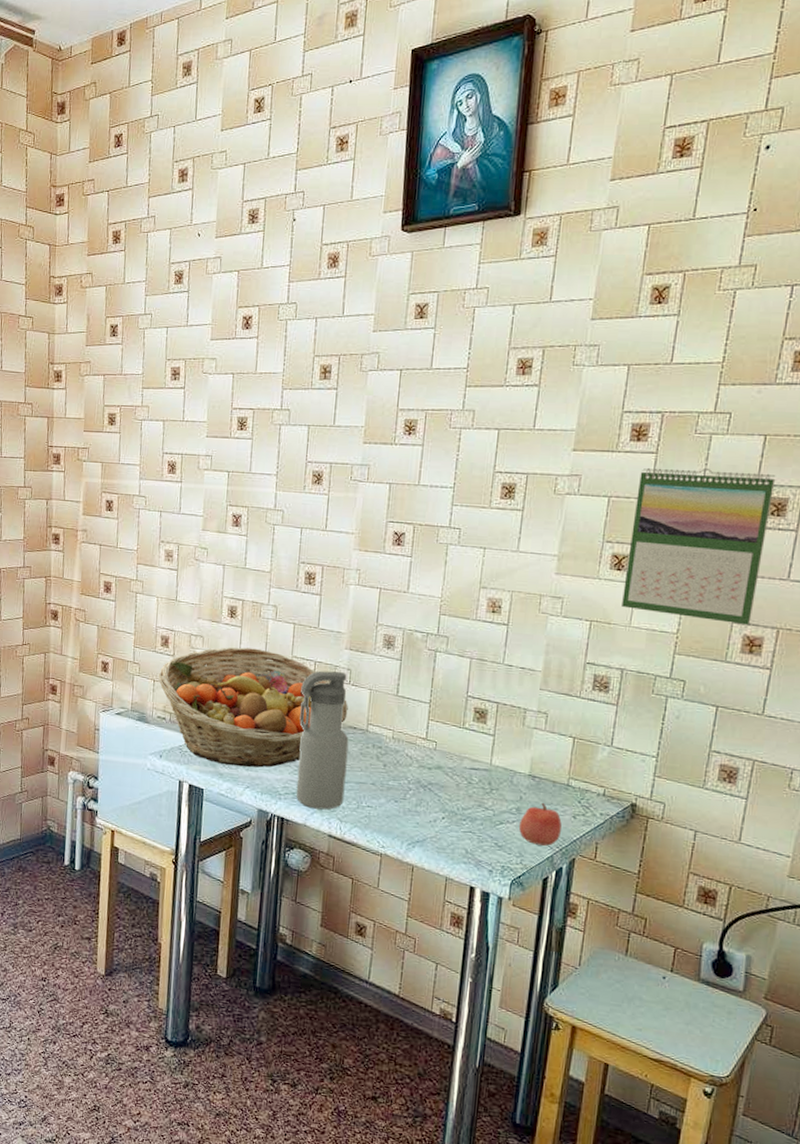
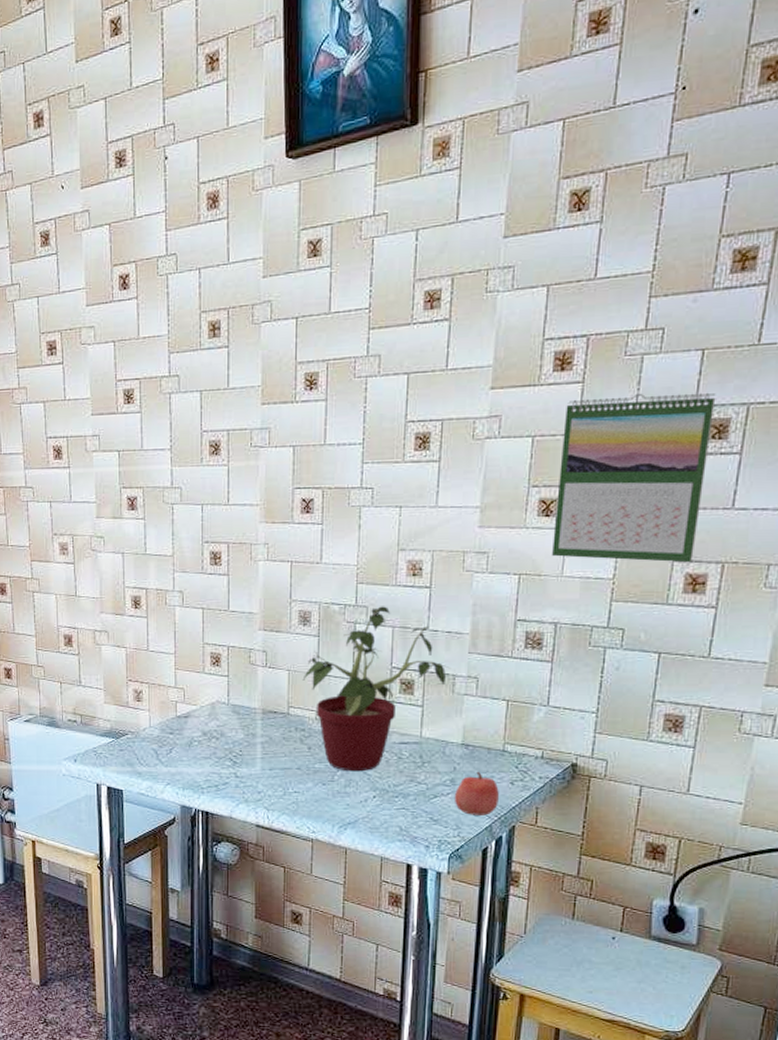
fruit basket: present [157,647,348,768] -> none [64,639,267,764]
water bottle: present [296,670,349,810] -> none [215,654,270,800]
potted plant: none [383,638,523,793] -> present [302,606,451,772]

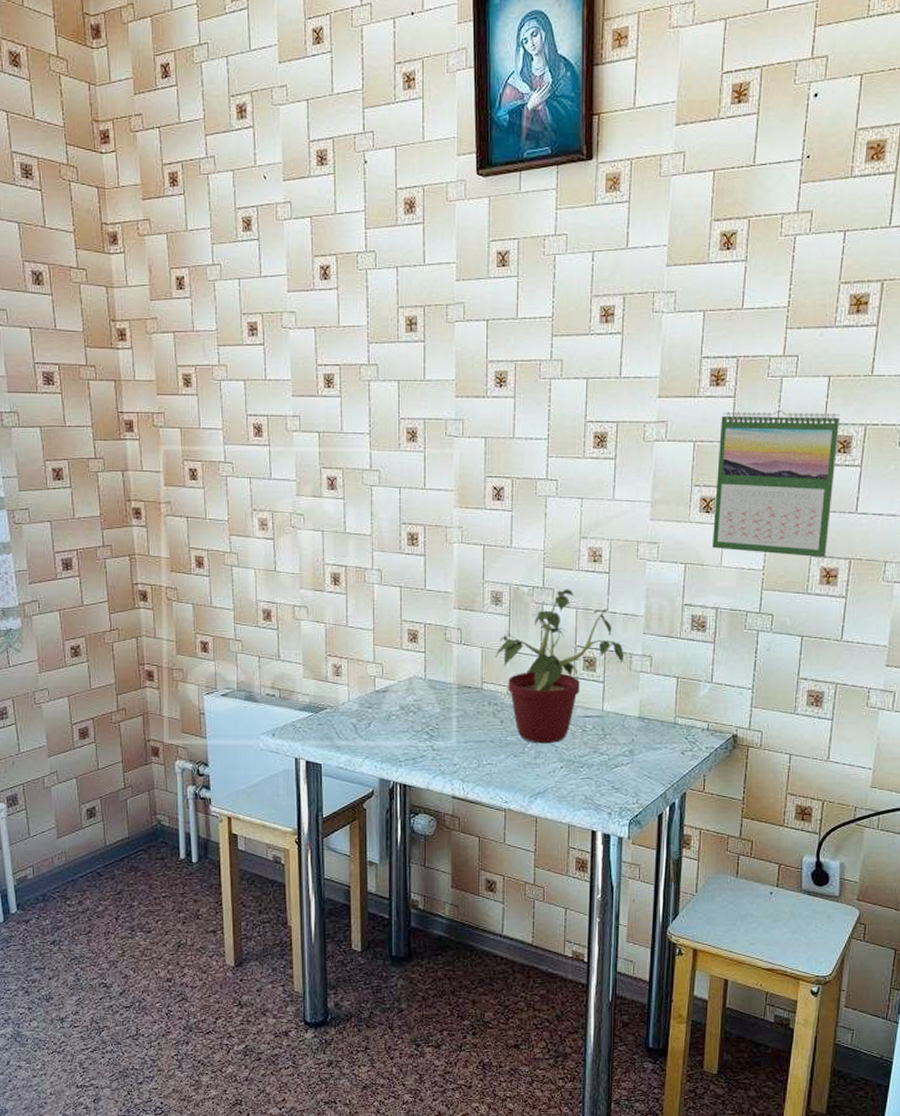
apple: present [454,772,499,816] -> none [632,743,672,783]

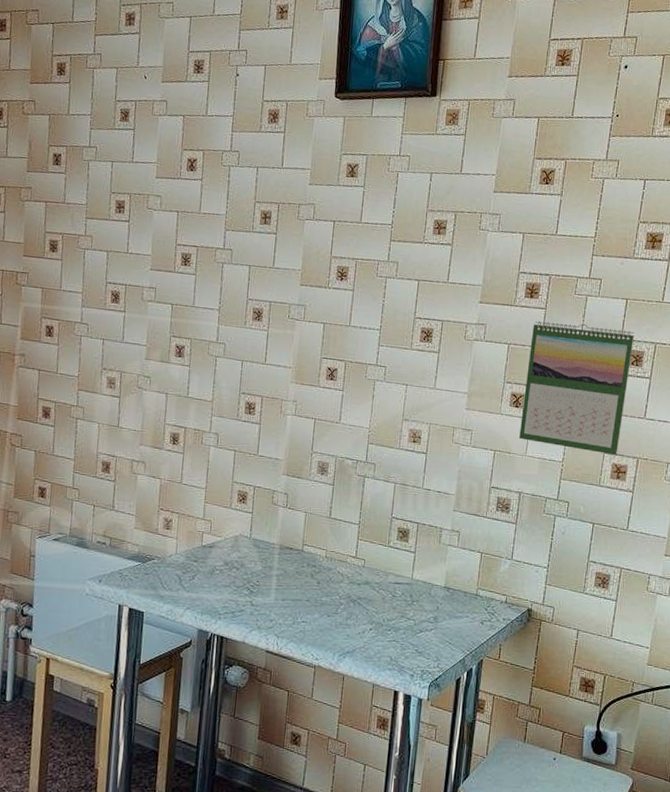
potted plant: present [495,589,629,744] -> none [317,464,439,606]

